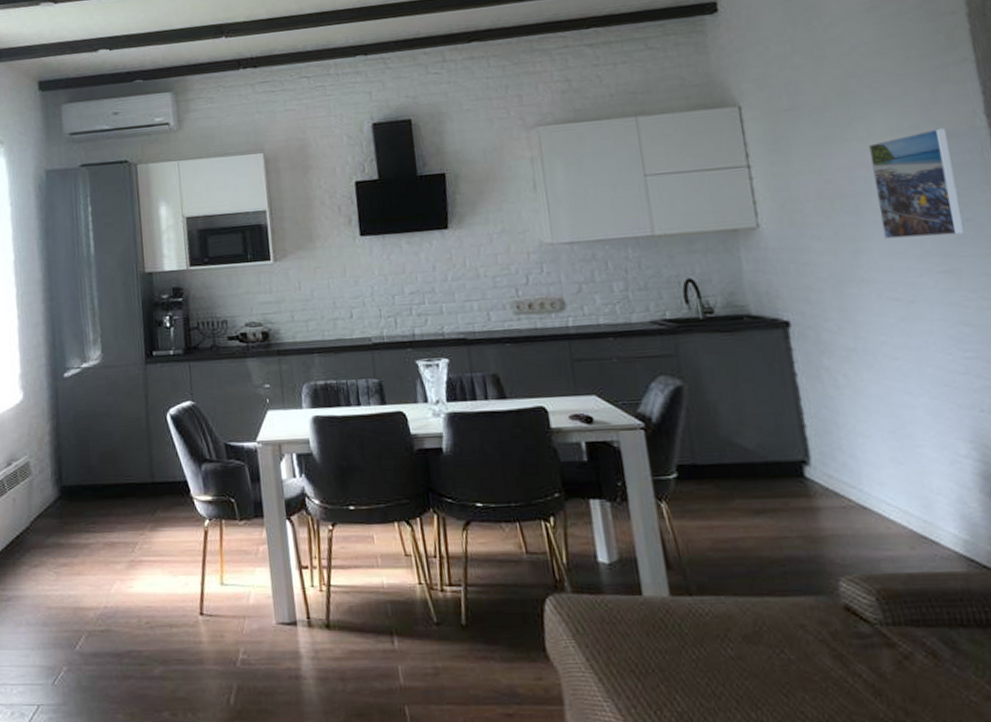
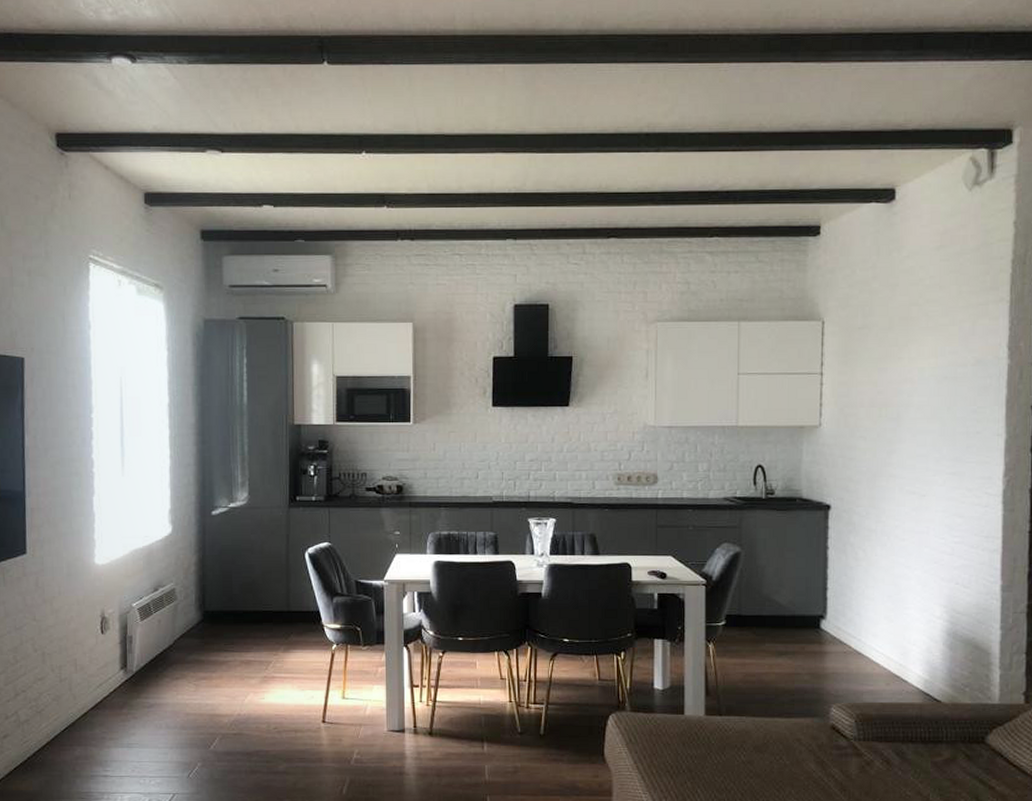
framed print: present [869,129,965,239] -> none [914,356,977,444]

